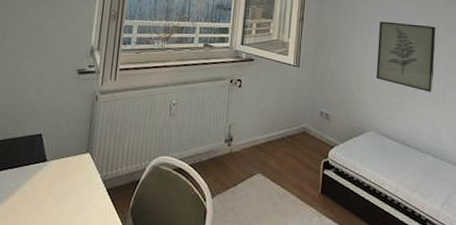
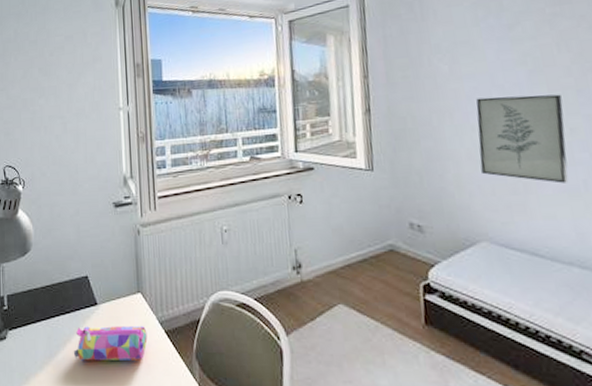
pencil case: none [15,181,90,215] -> present [73,325,148,361]

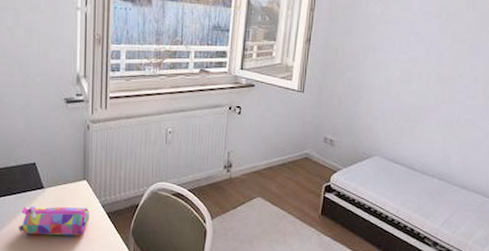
wall art: present [476,94,569,184] -> none [387,41,459,116]

